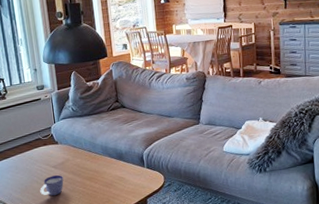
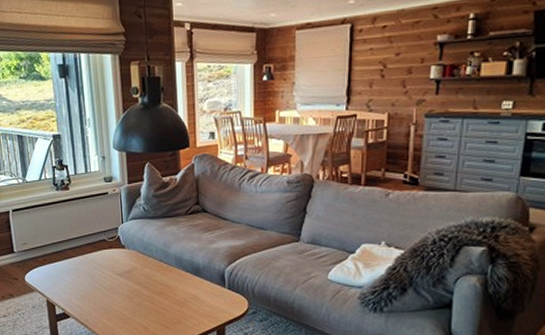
cup: present [40,175,64,196] -> none [102,285,129,307]

